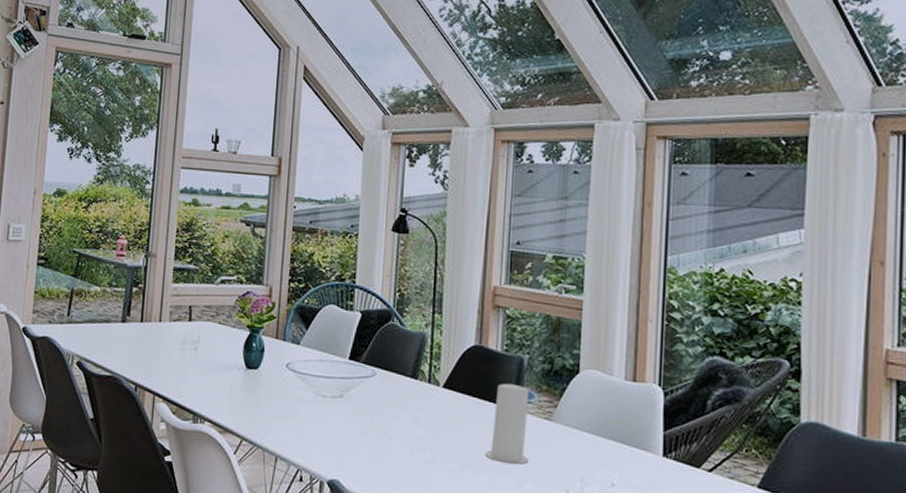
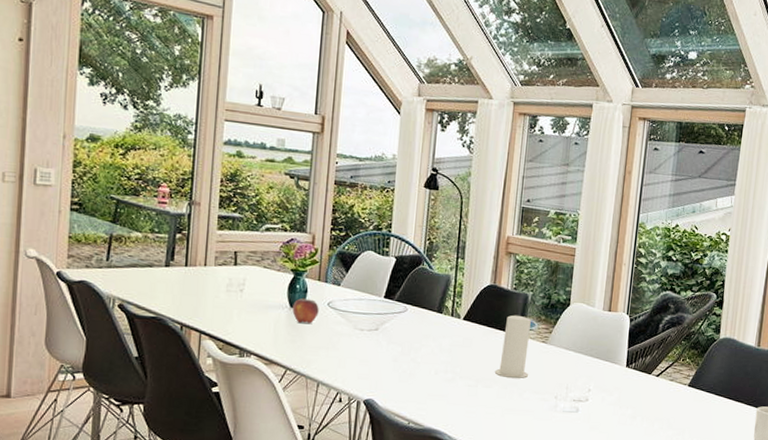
fruit: none [248,357,277,387] -> present [292,297,319,324]

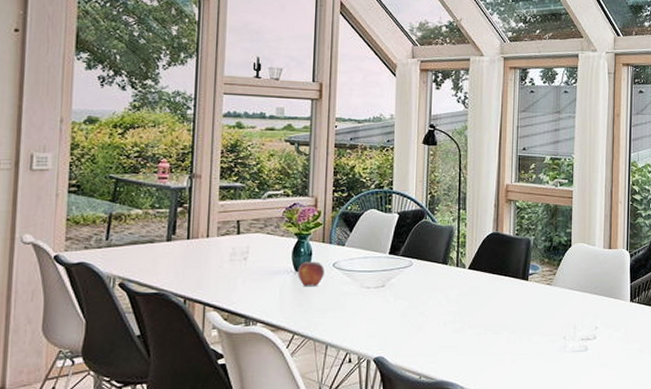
candle: present [494,315,531,378] -> none [502,260,535,322]

